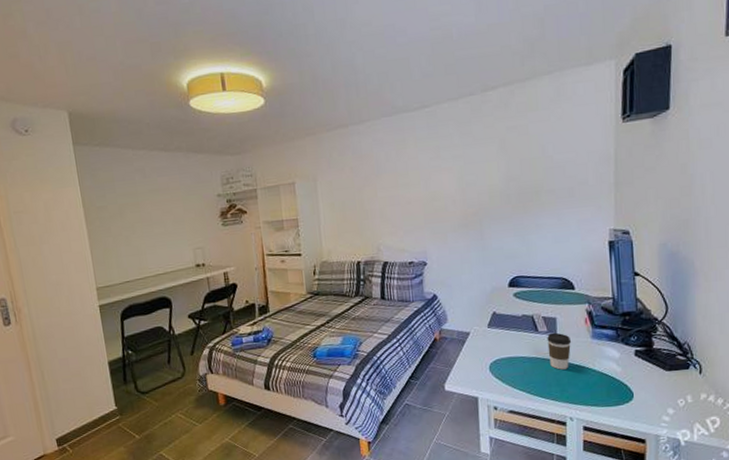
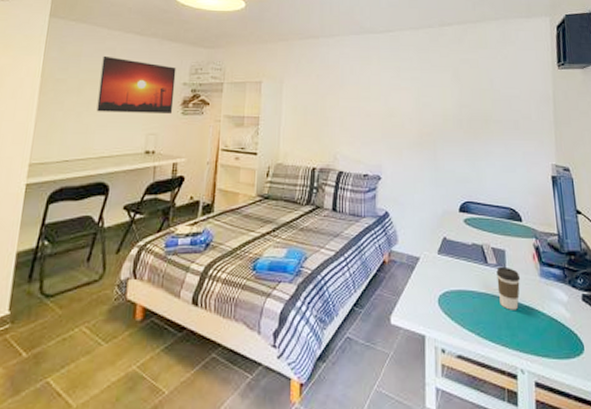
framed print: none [134,177,213,234] -> present [96,55,176,113]

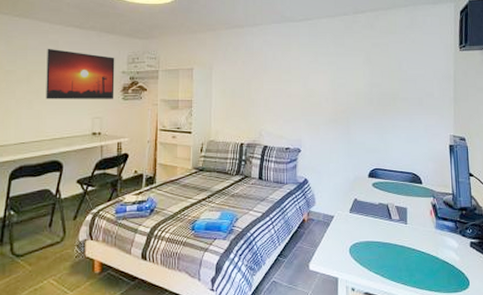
coffee cup: present [496,266,521,310] -> none [399,221,419,256]

